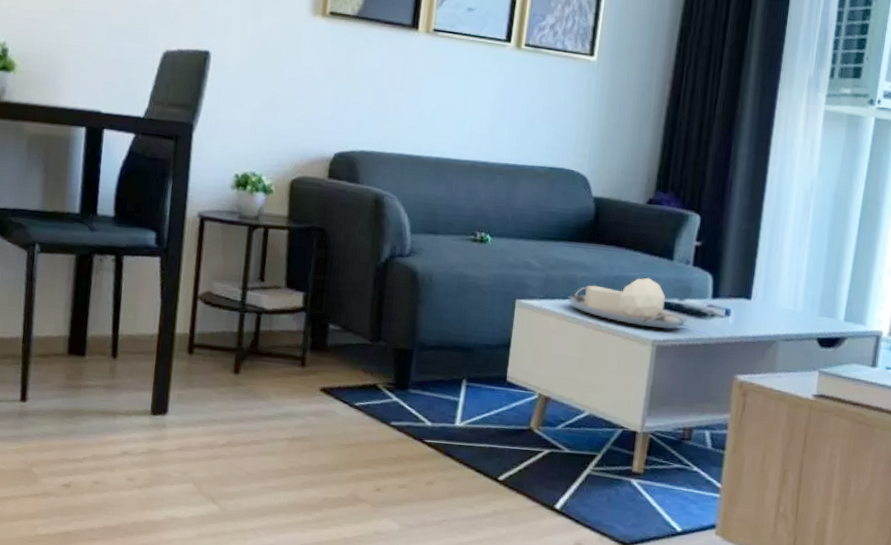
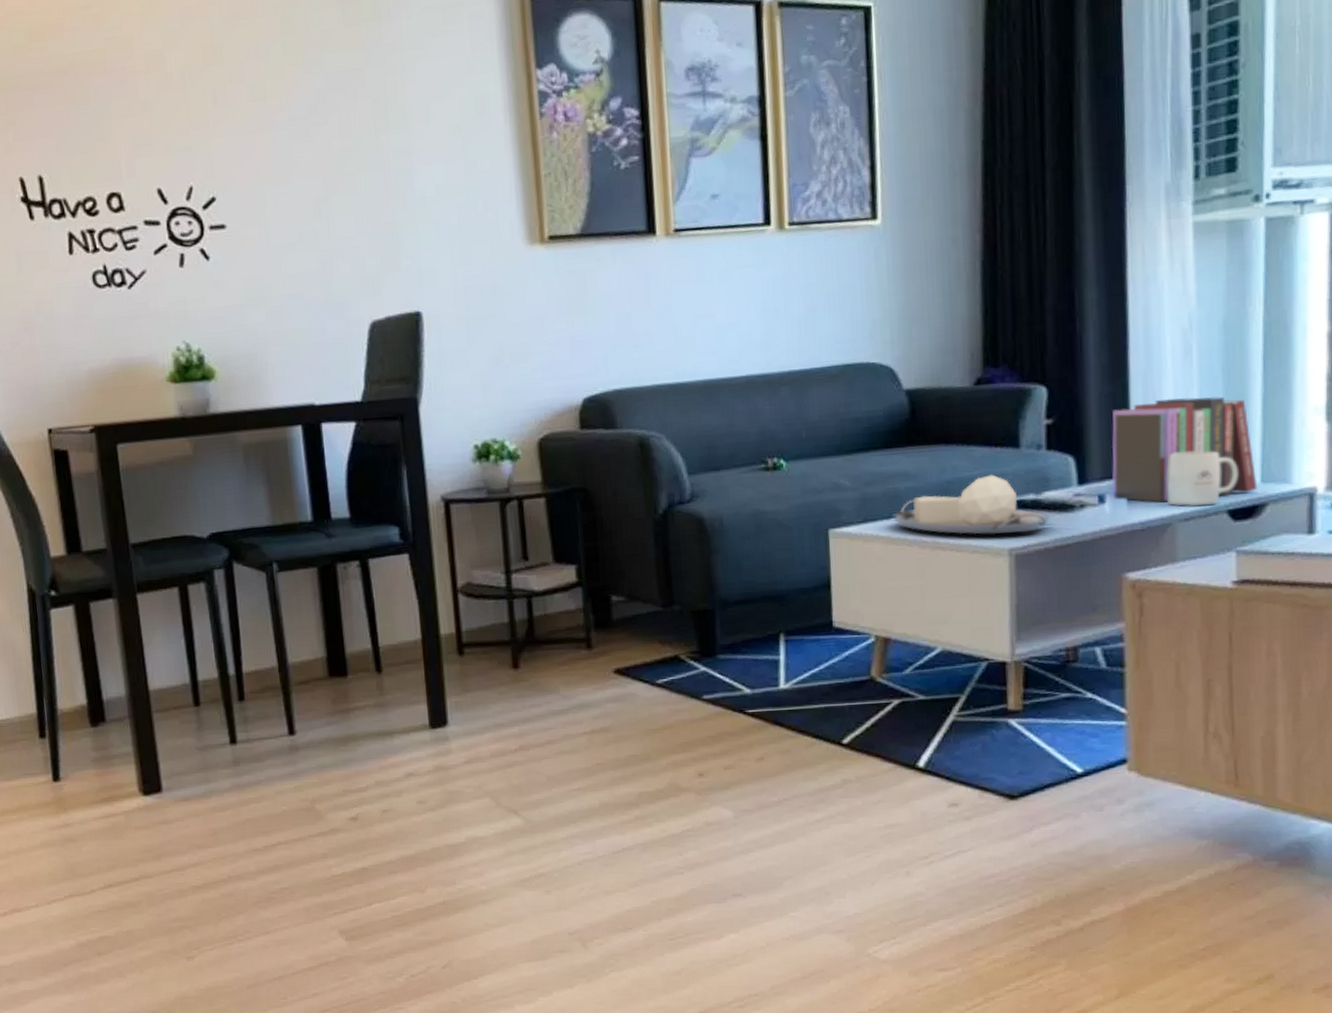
books: none [735,241,842,327] -> present [1111,396,1258,503]
mug: none [775,286,830,332] -> present [1166,451,1238,507]

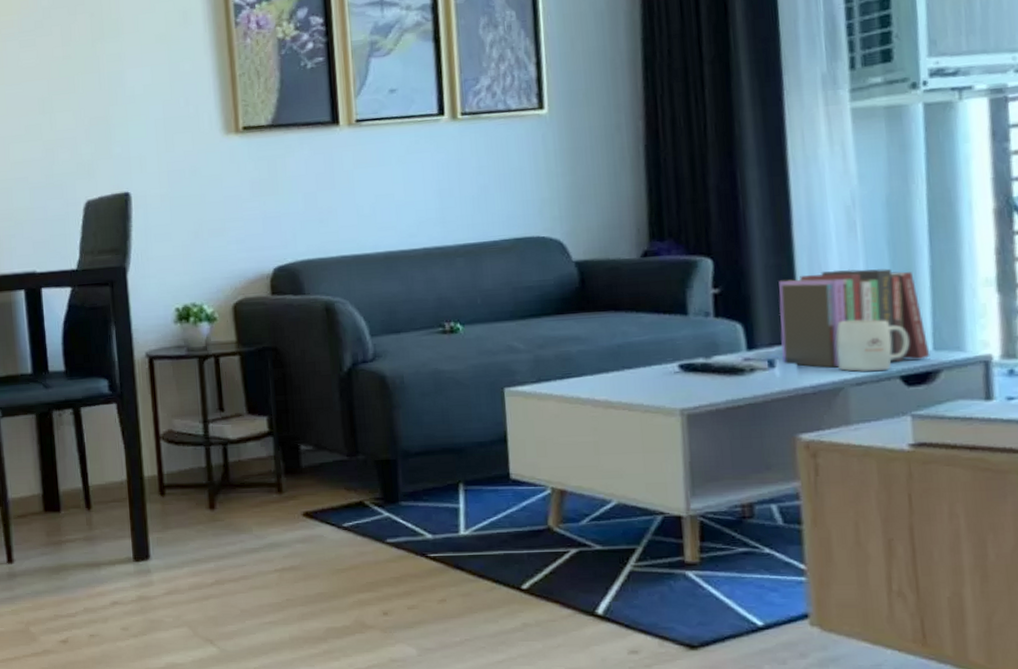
serving tray: present [892,474,1050,535] -> none [565,339,720,396]

